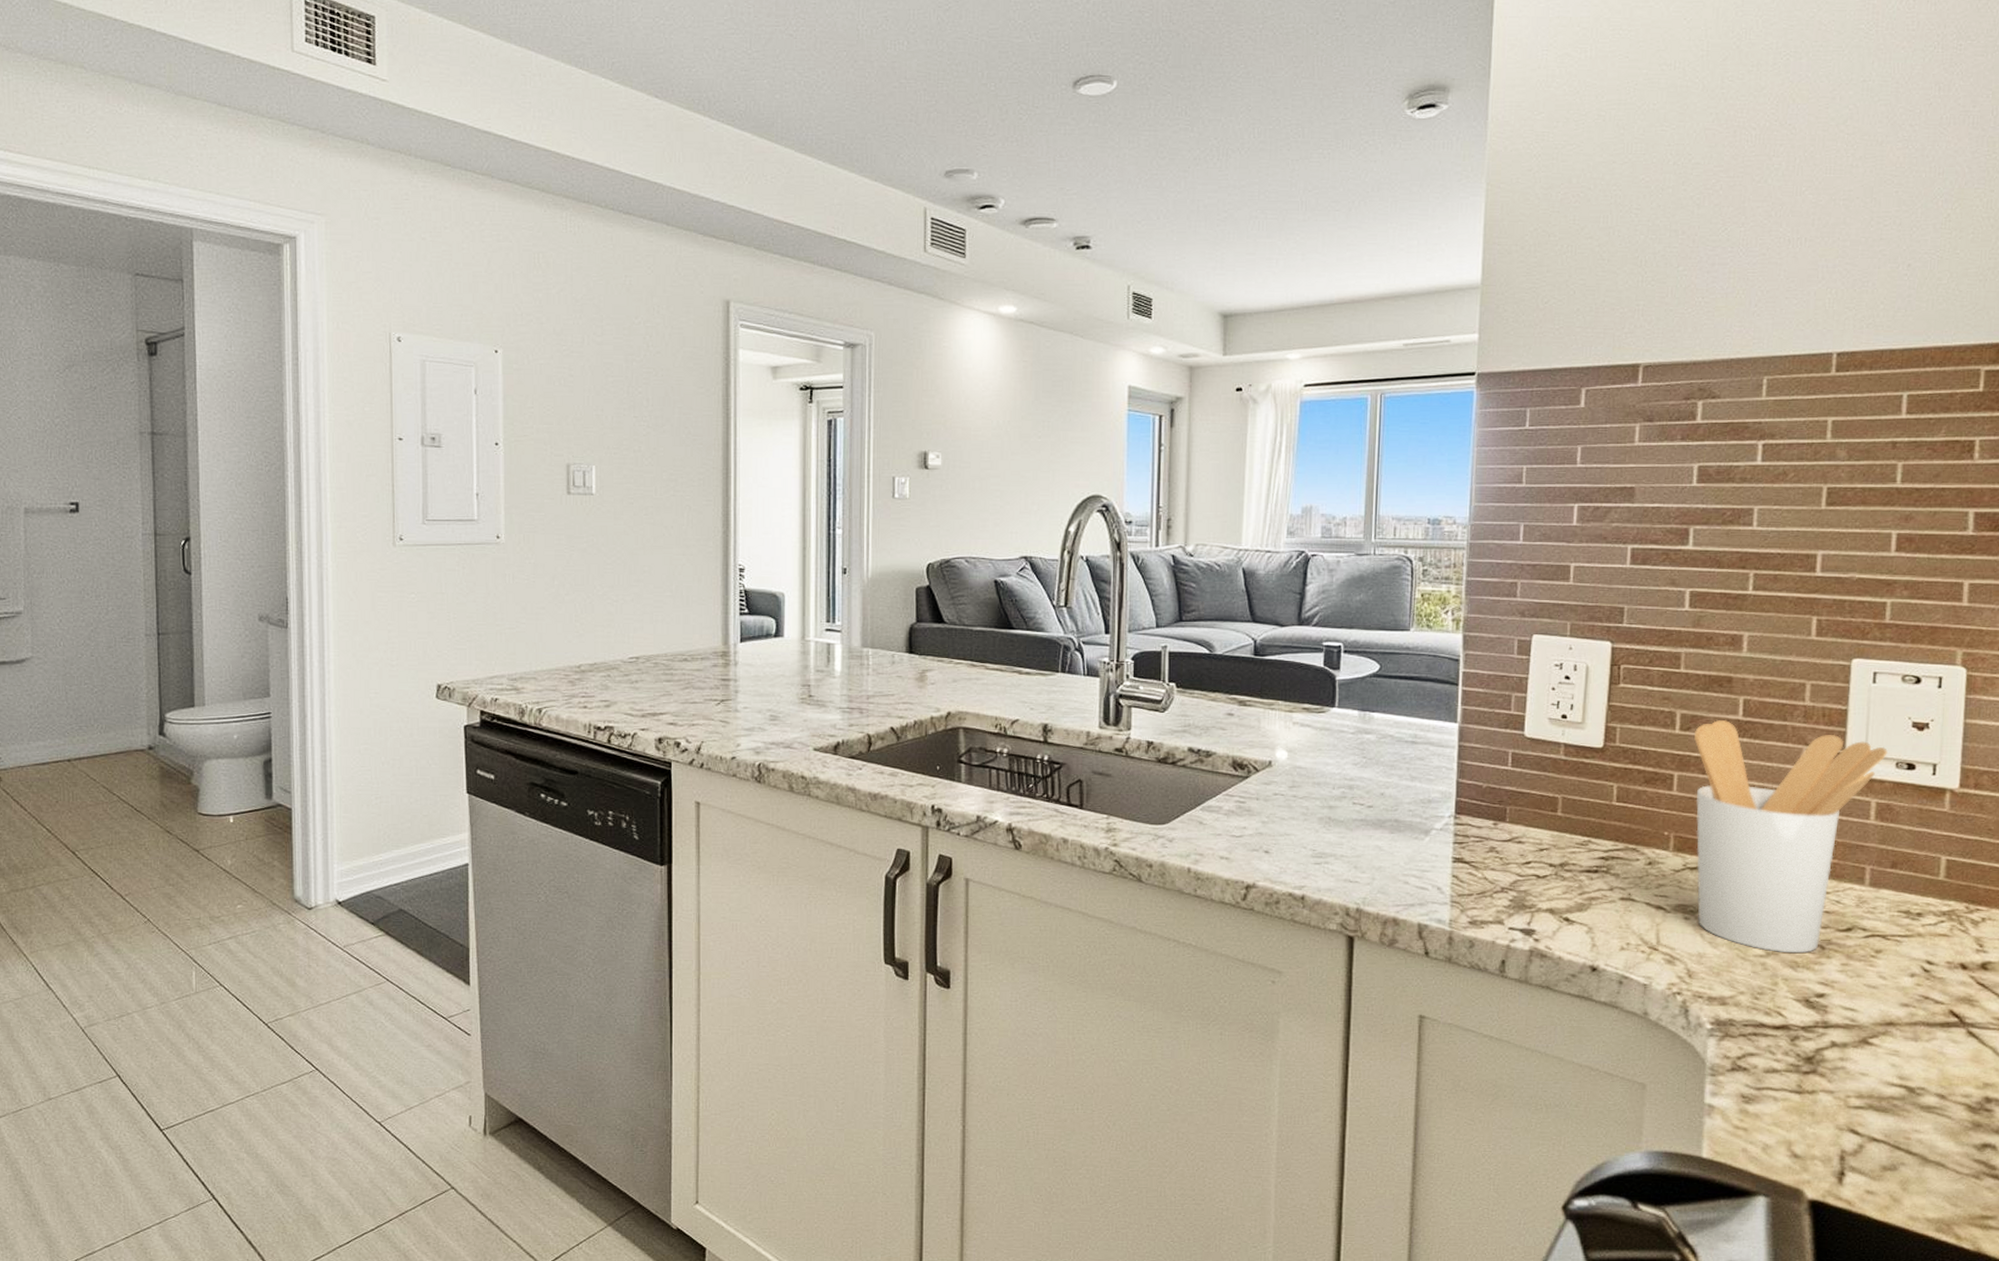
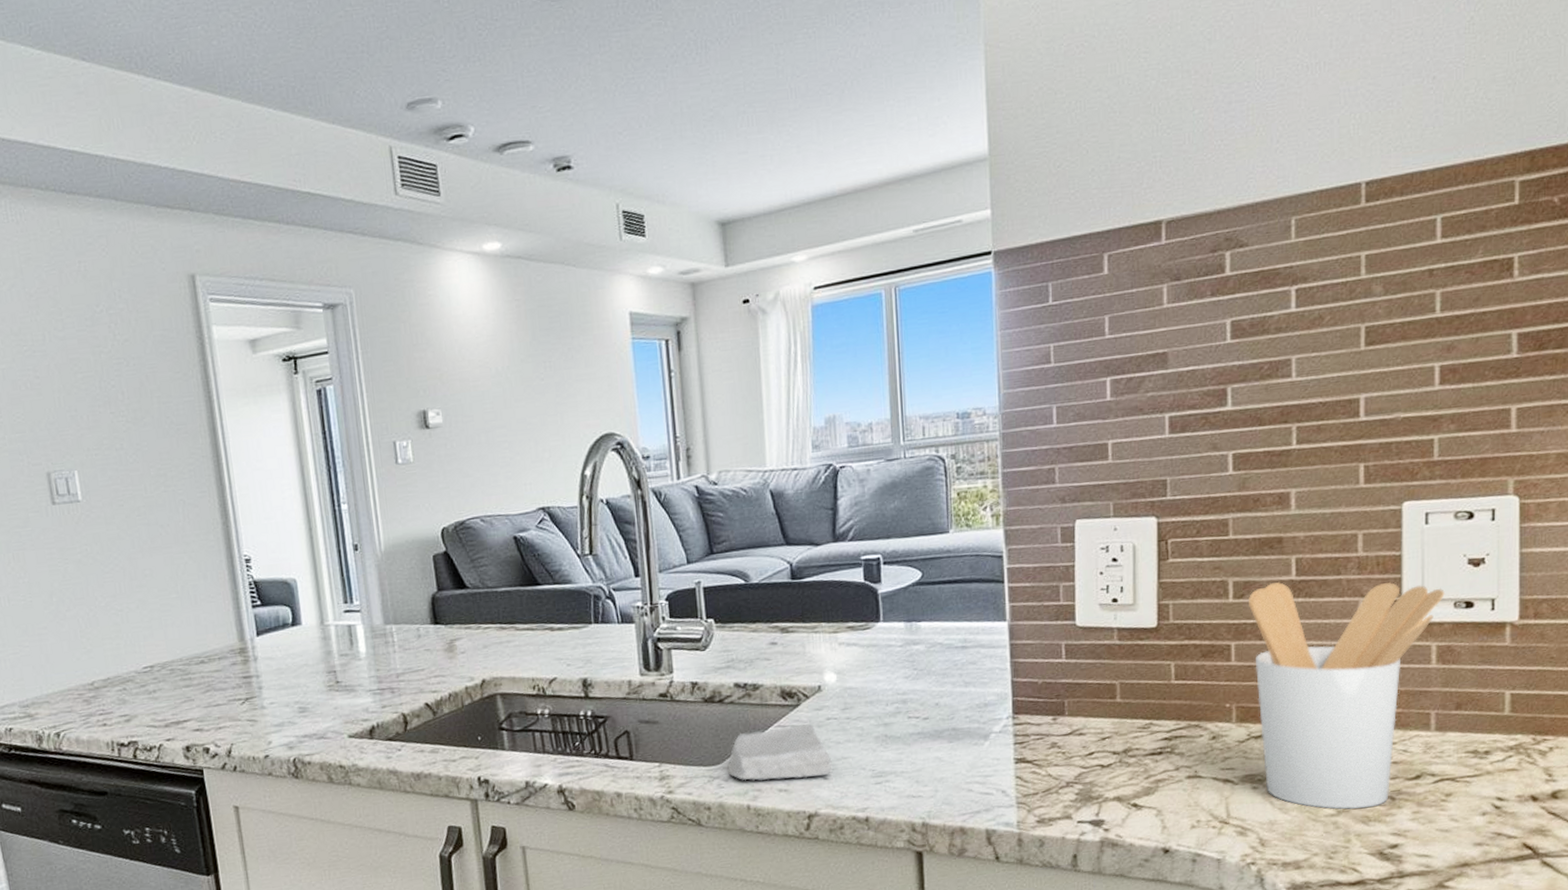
soap bar: none [1173,797,1274,849] -> present [727,724,831,781]

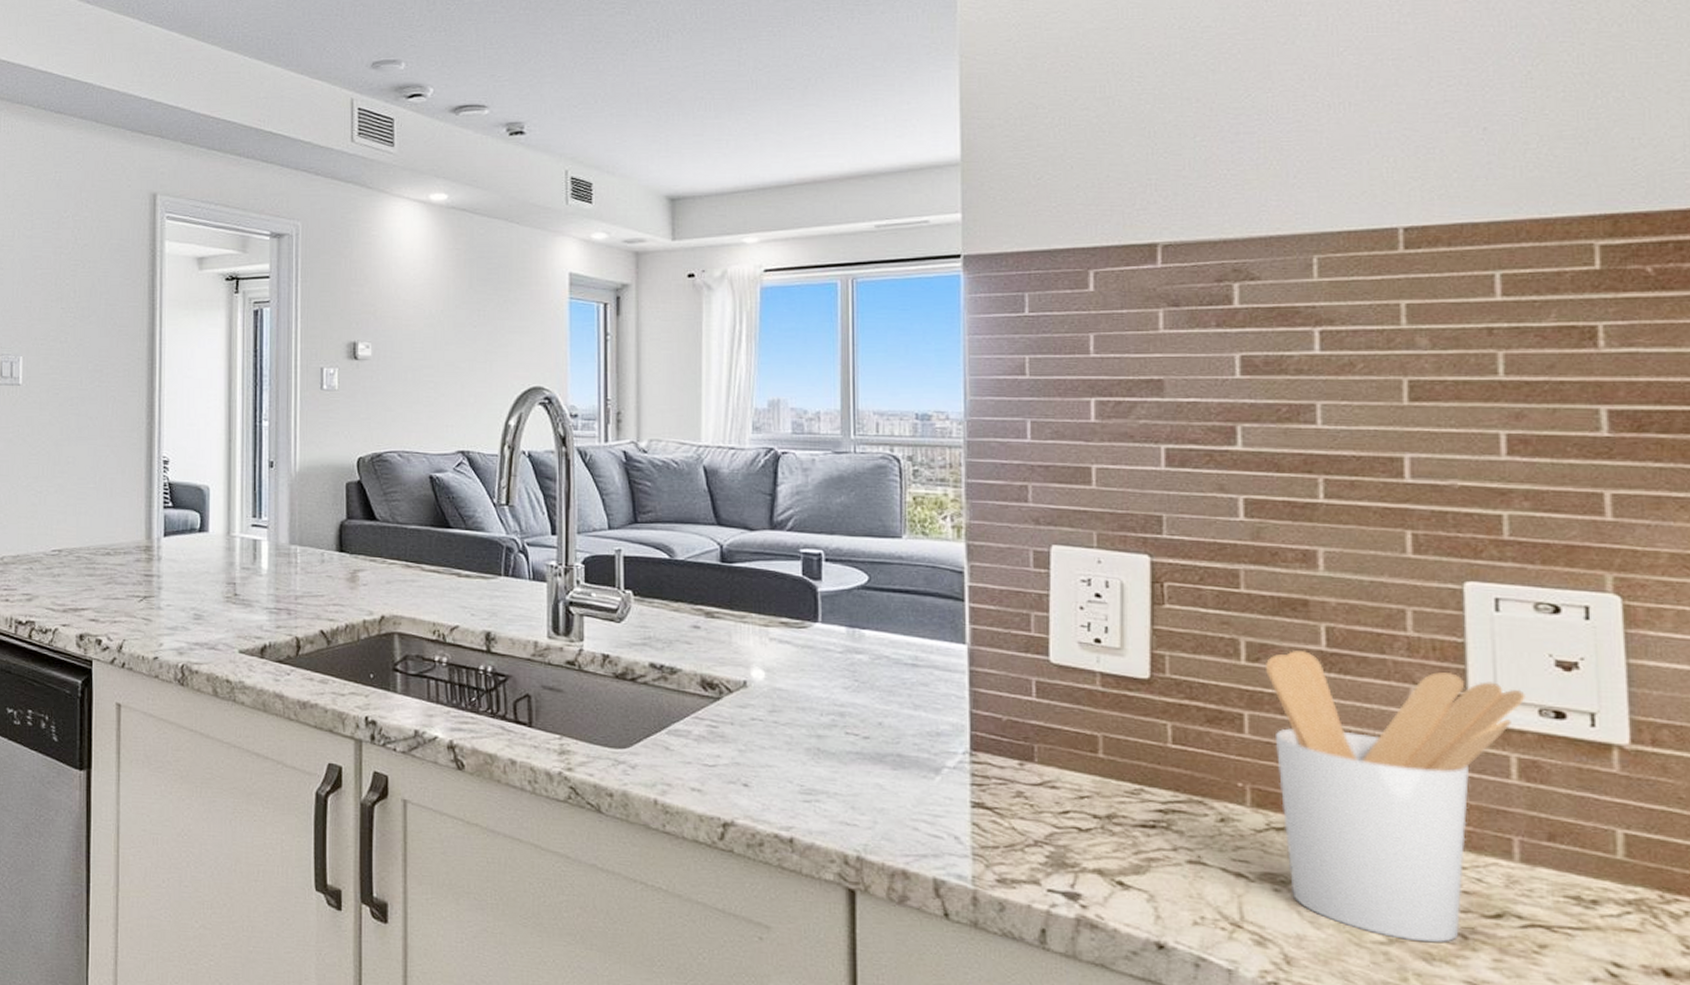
soap bar: present [727,724,831,781] -> none [635,719,753,782]

